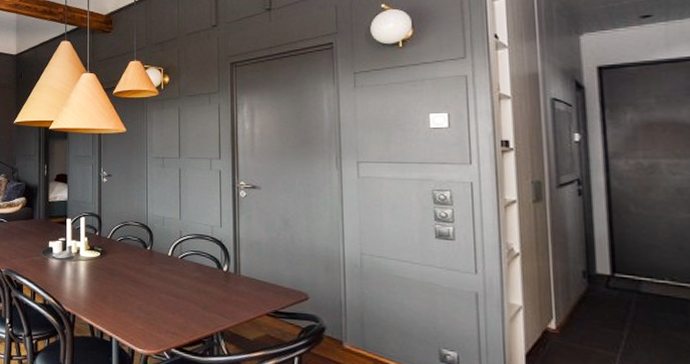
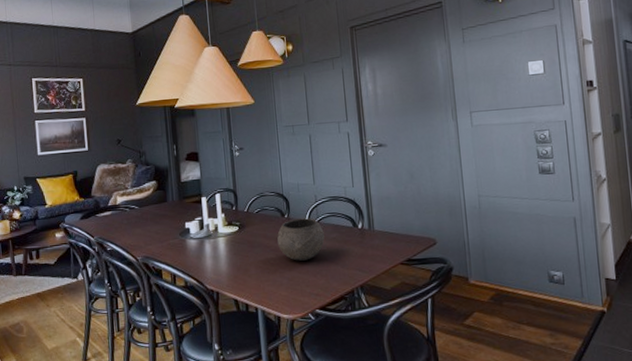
bowl: none [138,252,187,297] -> present [277,218,325,261]

